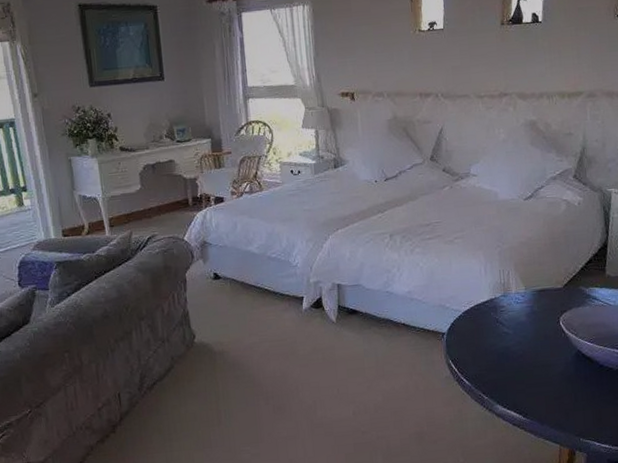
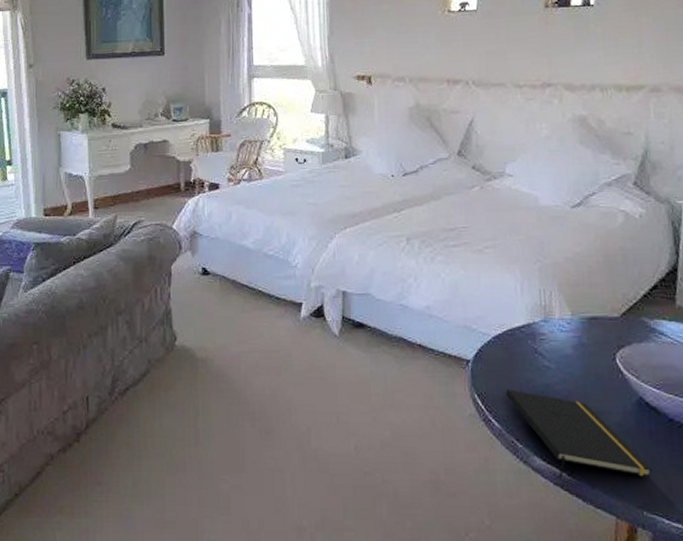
notepad: none [474,353,587,421] -> present [506,390,652,479]

